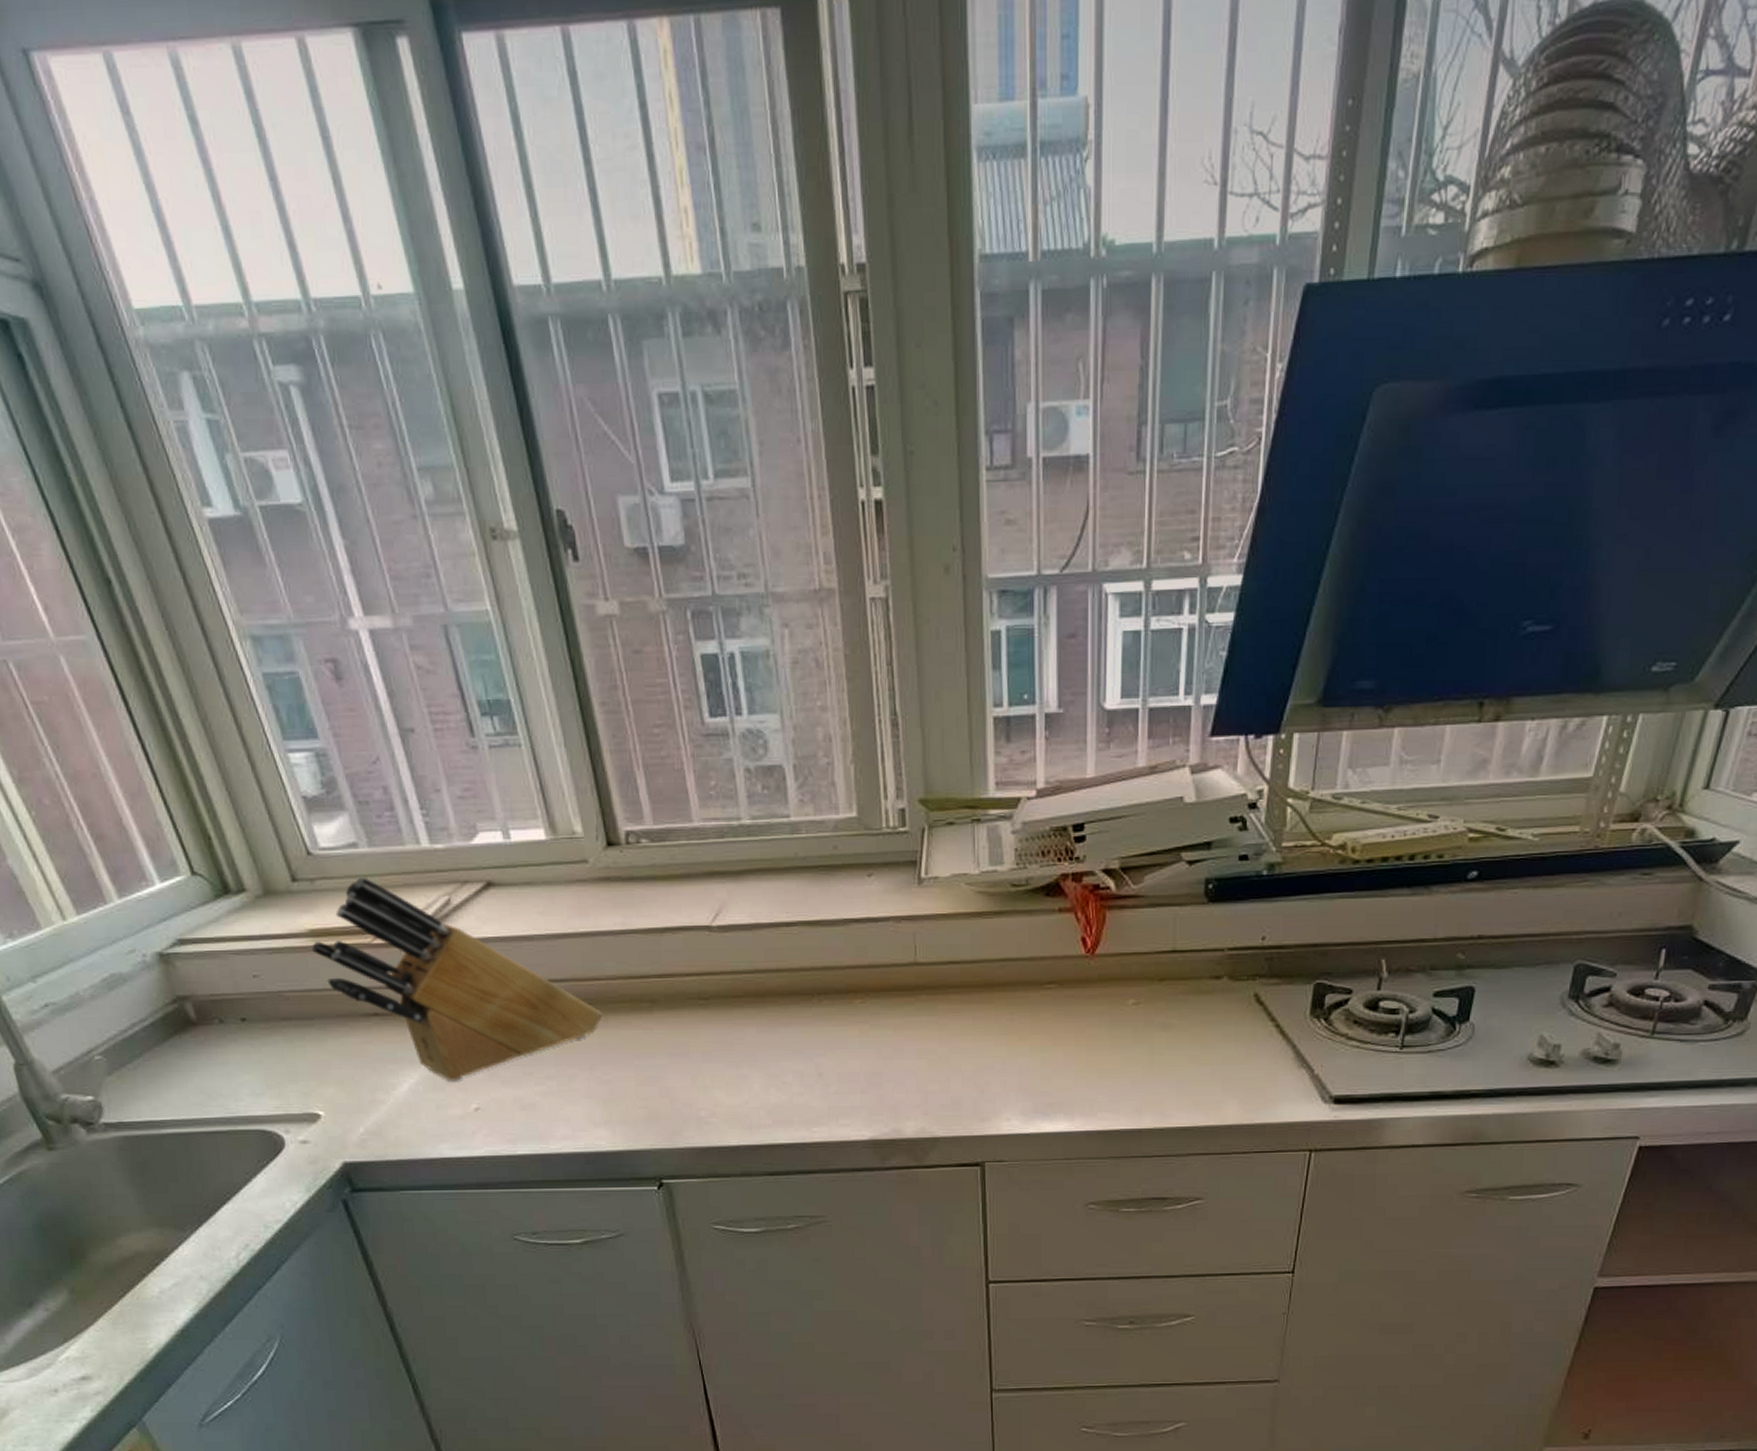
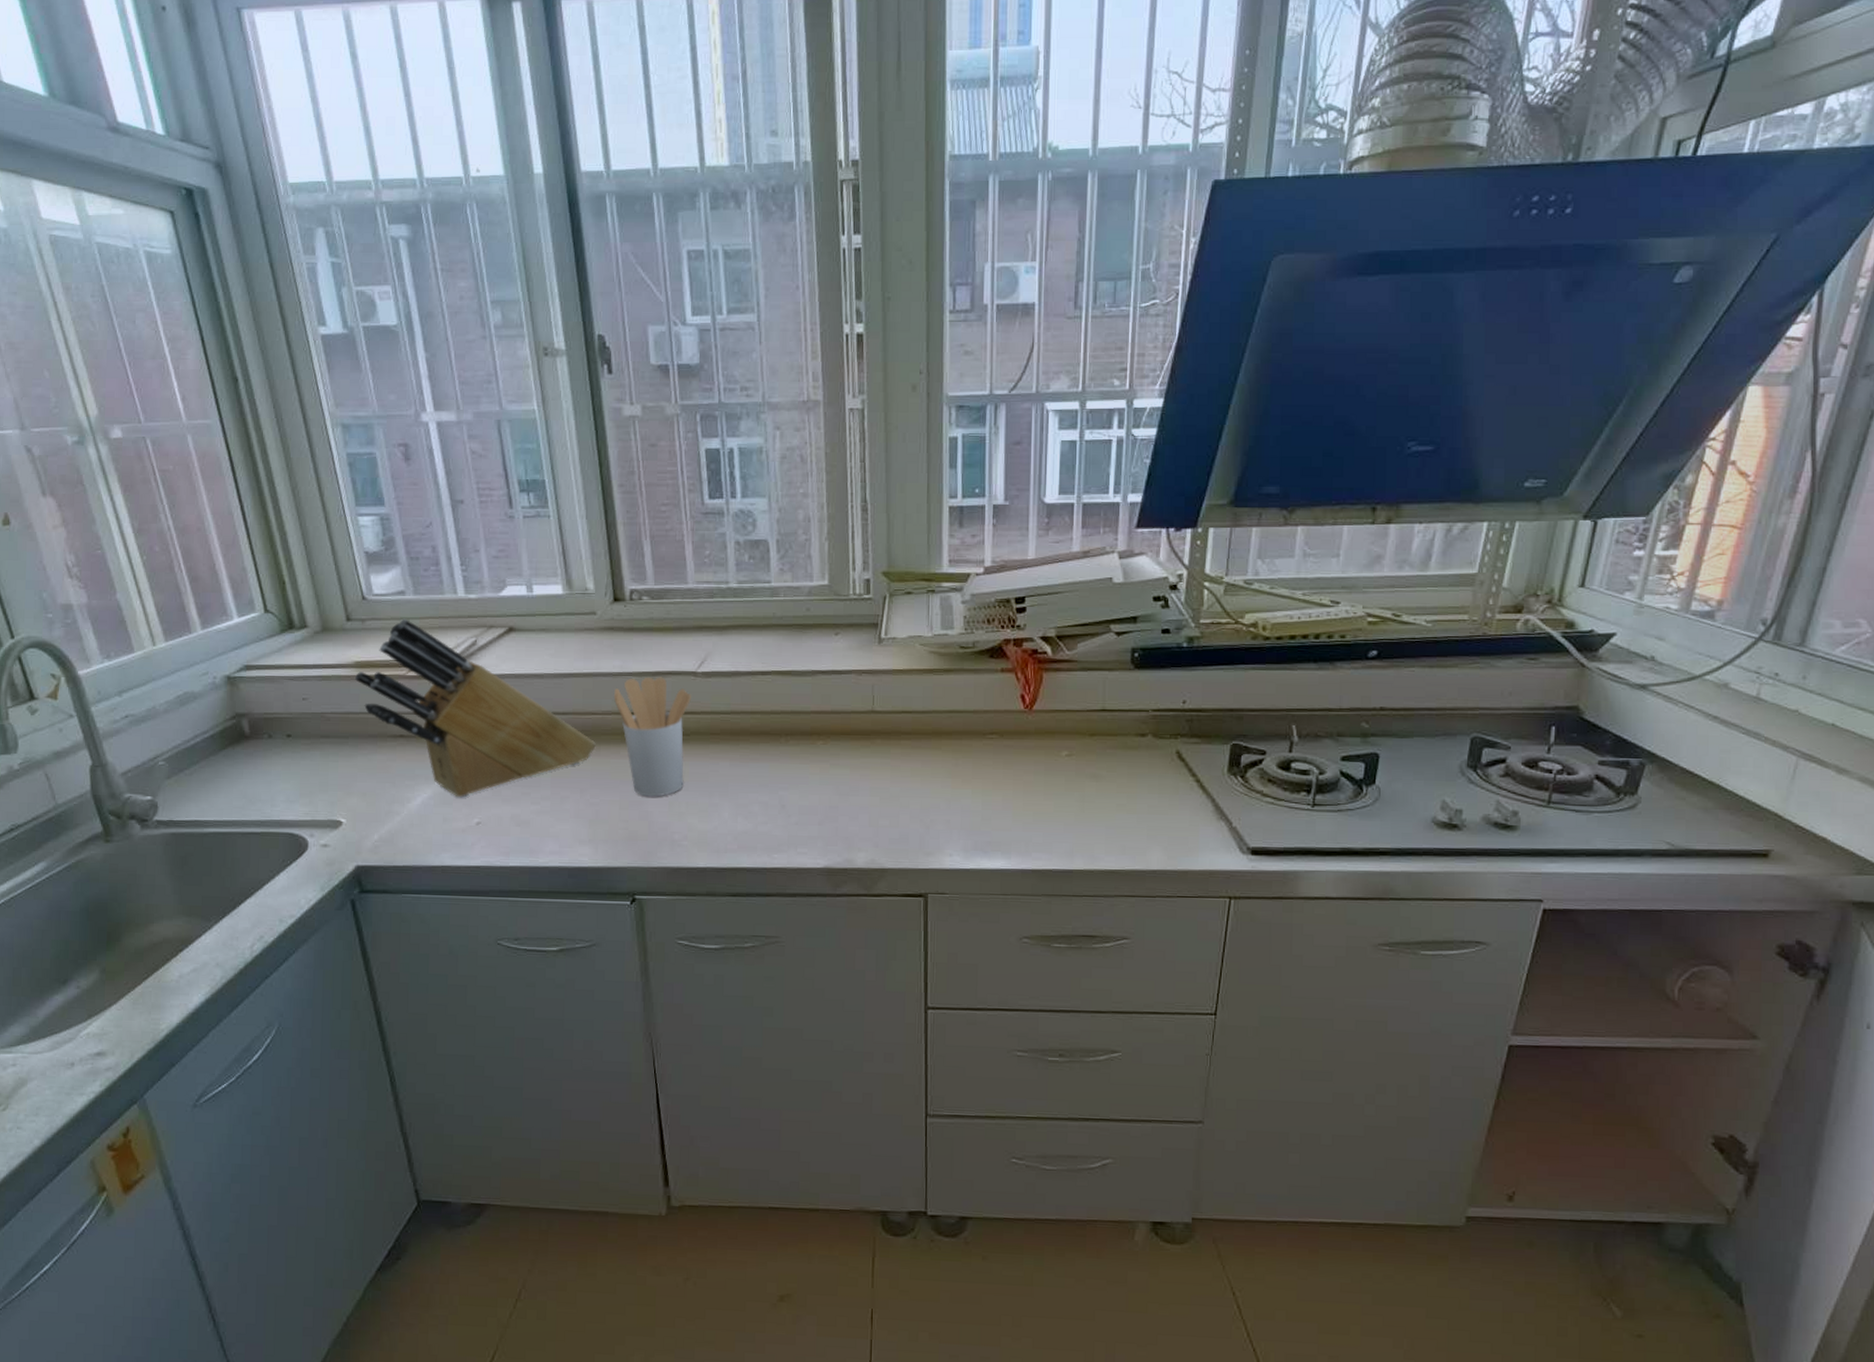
utensil holder: none [617,933,707,1071] -> present [613,677,691,797]

